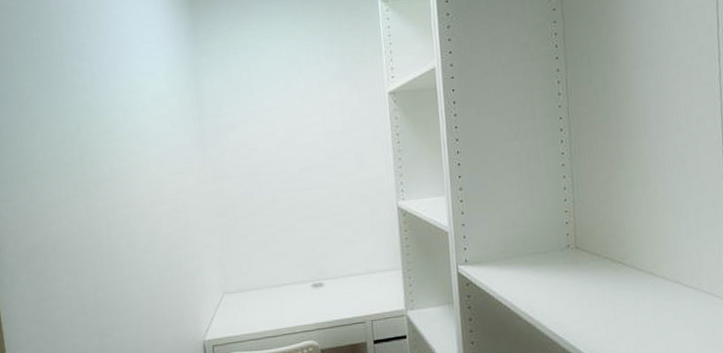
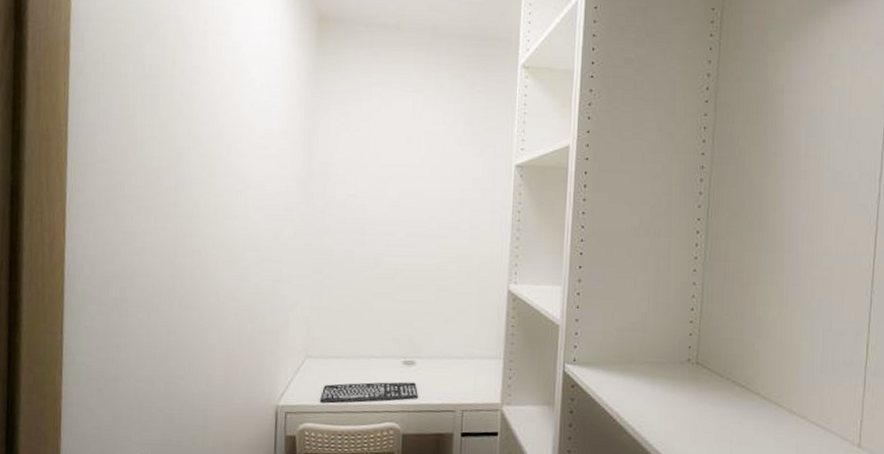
keyboard: none [242,301,330,332] -> present [320,382,418,403]

